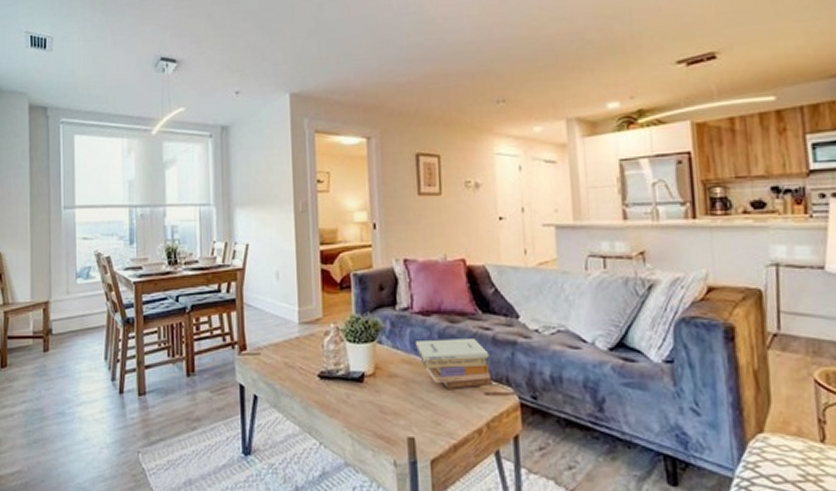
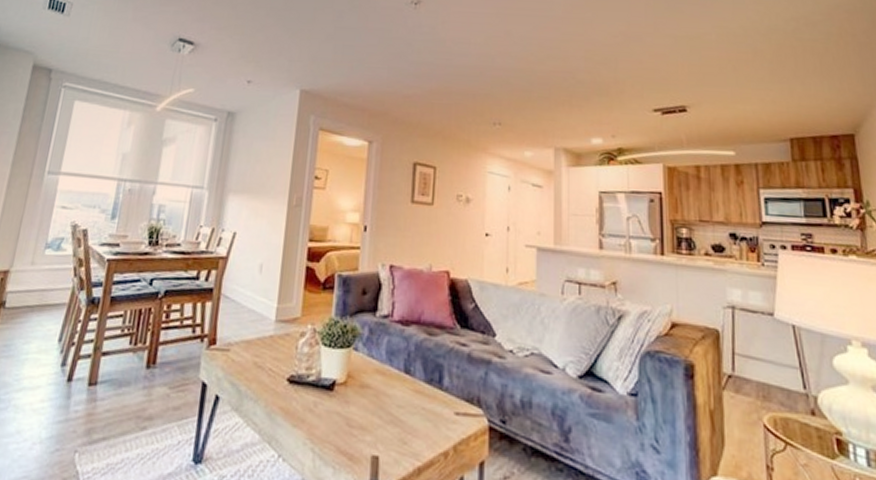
books: present [416,339,493,390] -> none [392,350,464,407]

